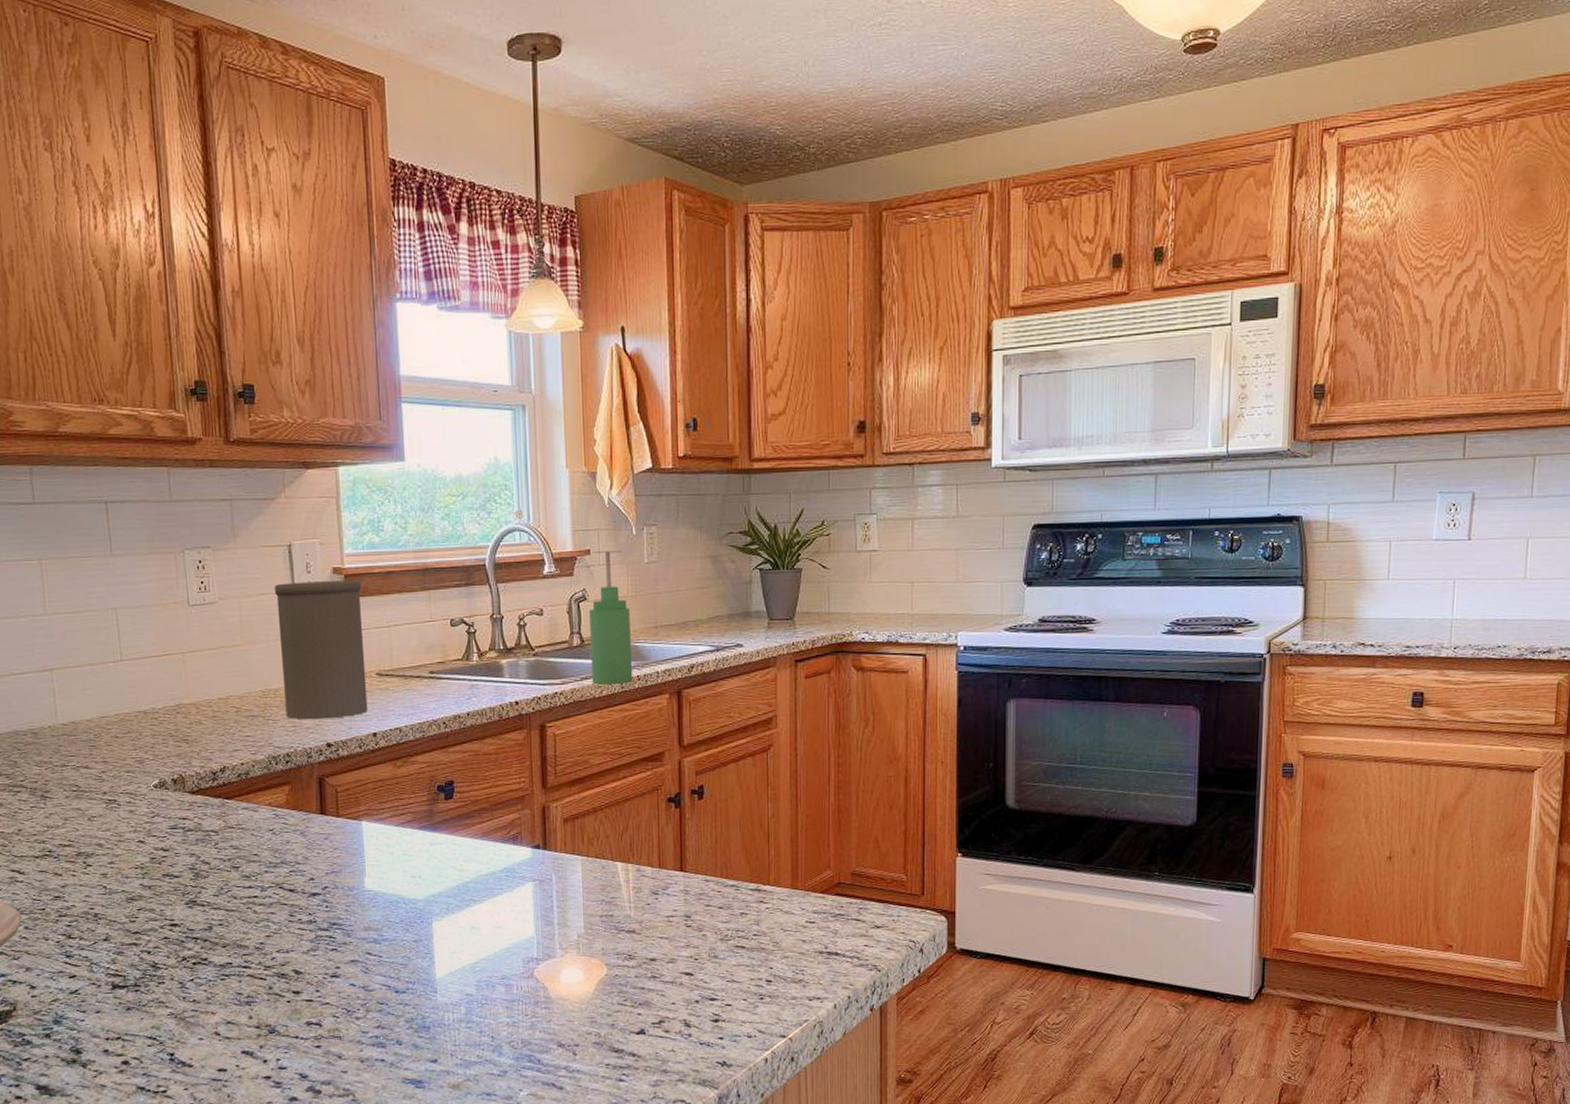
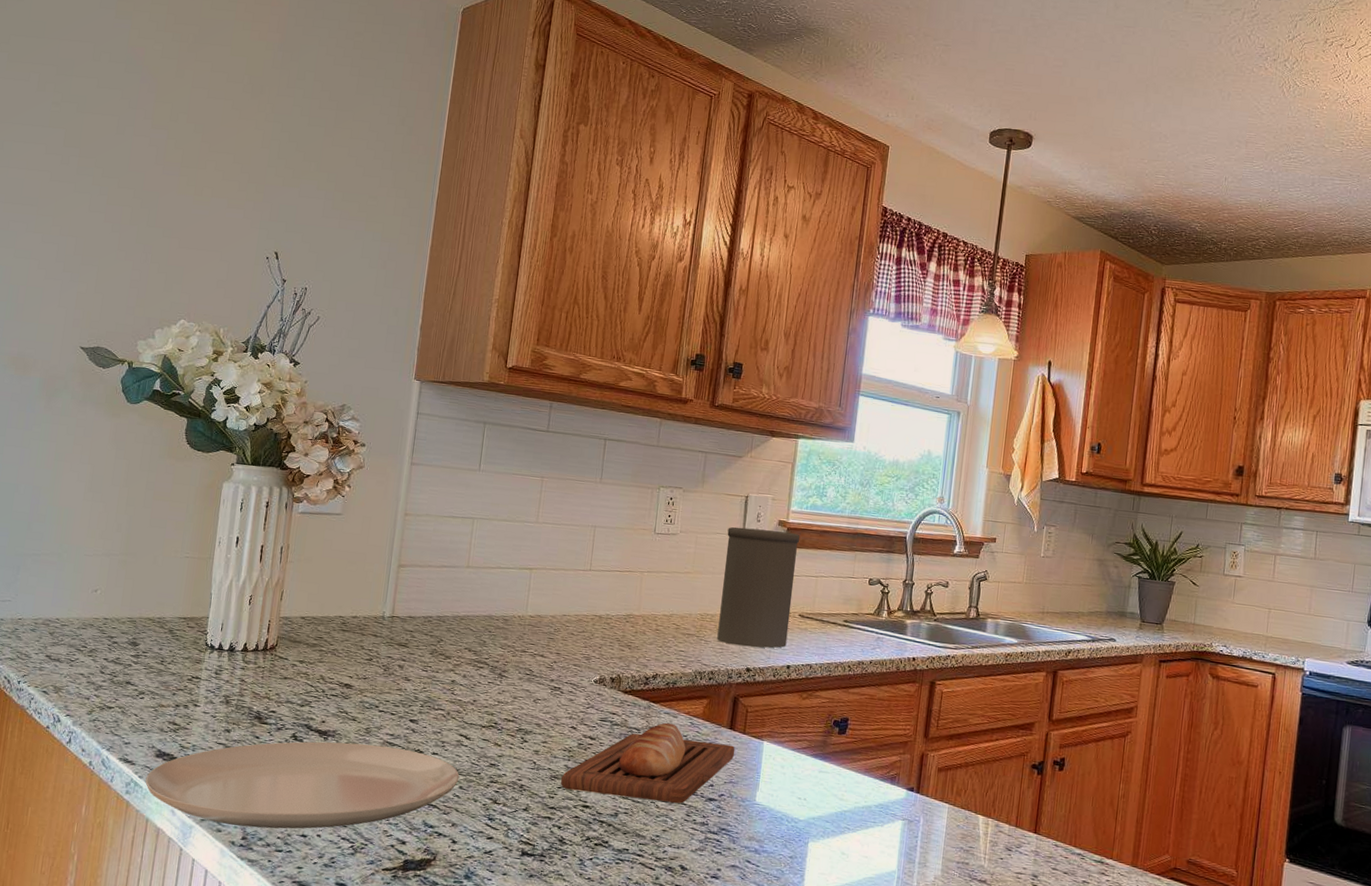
bread loaf: none [138,818,332,910] -> present [560,722,735,804]
soap dispenser: present [589,549,633,685] -> none [981,540,1023,658]

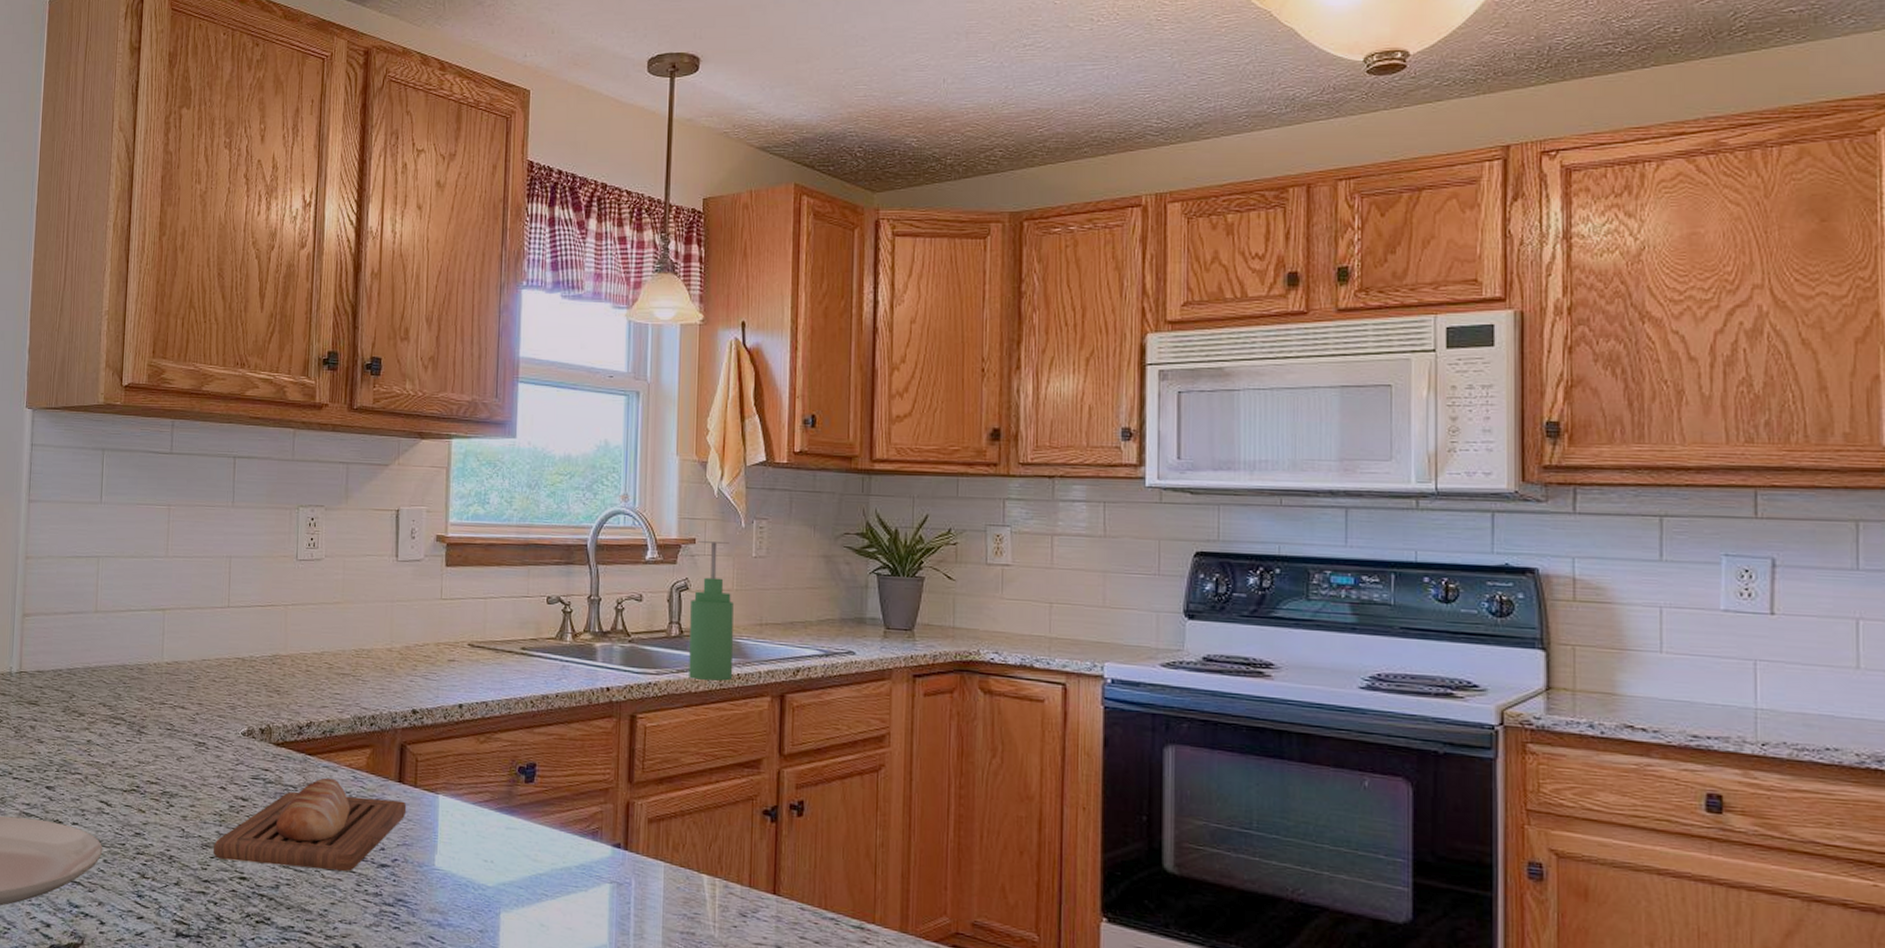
canister: present [717,527,801,648] -> none [376,546,463,686]
soap dispenser: none [981,540,1023,658] -> present [689,540,734,681]

